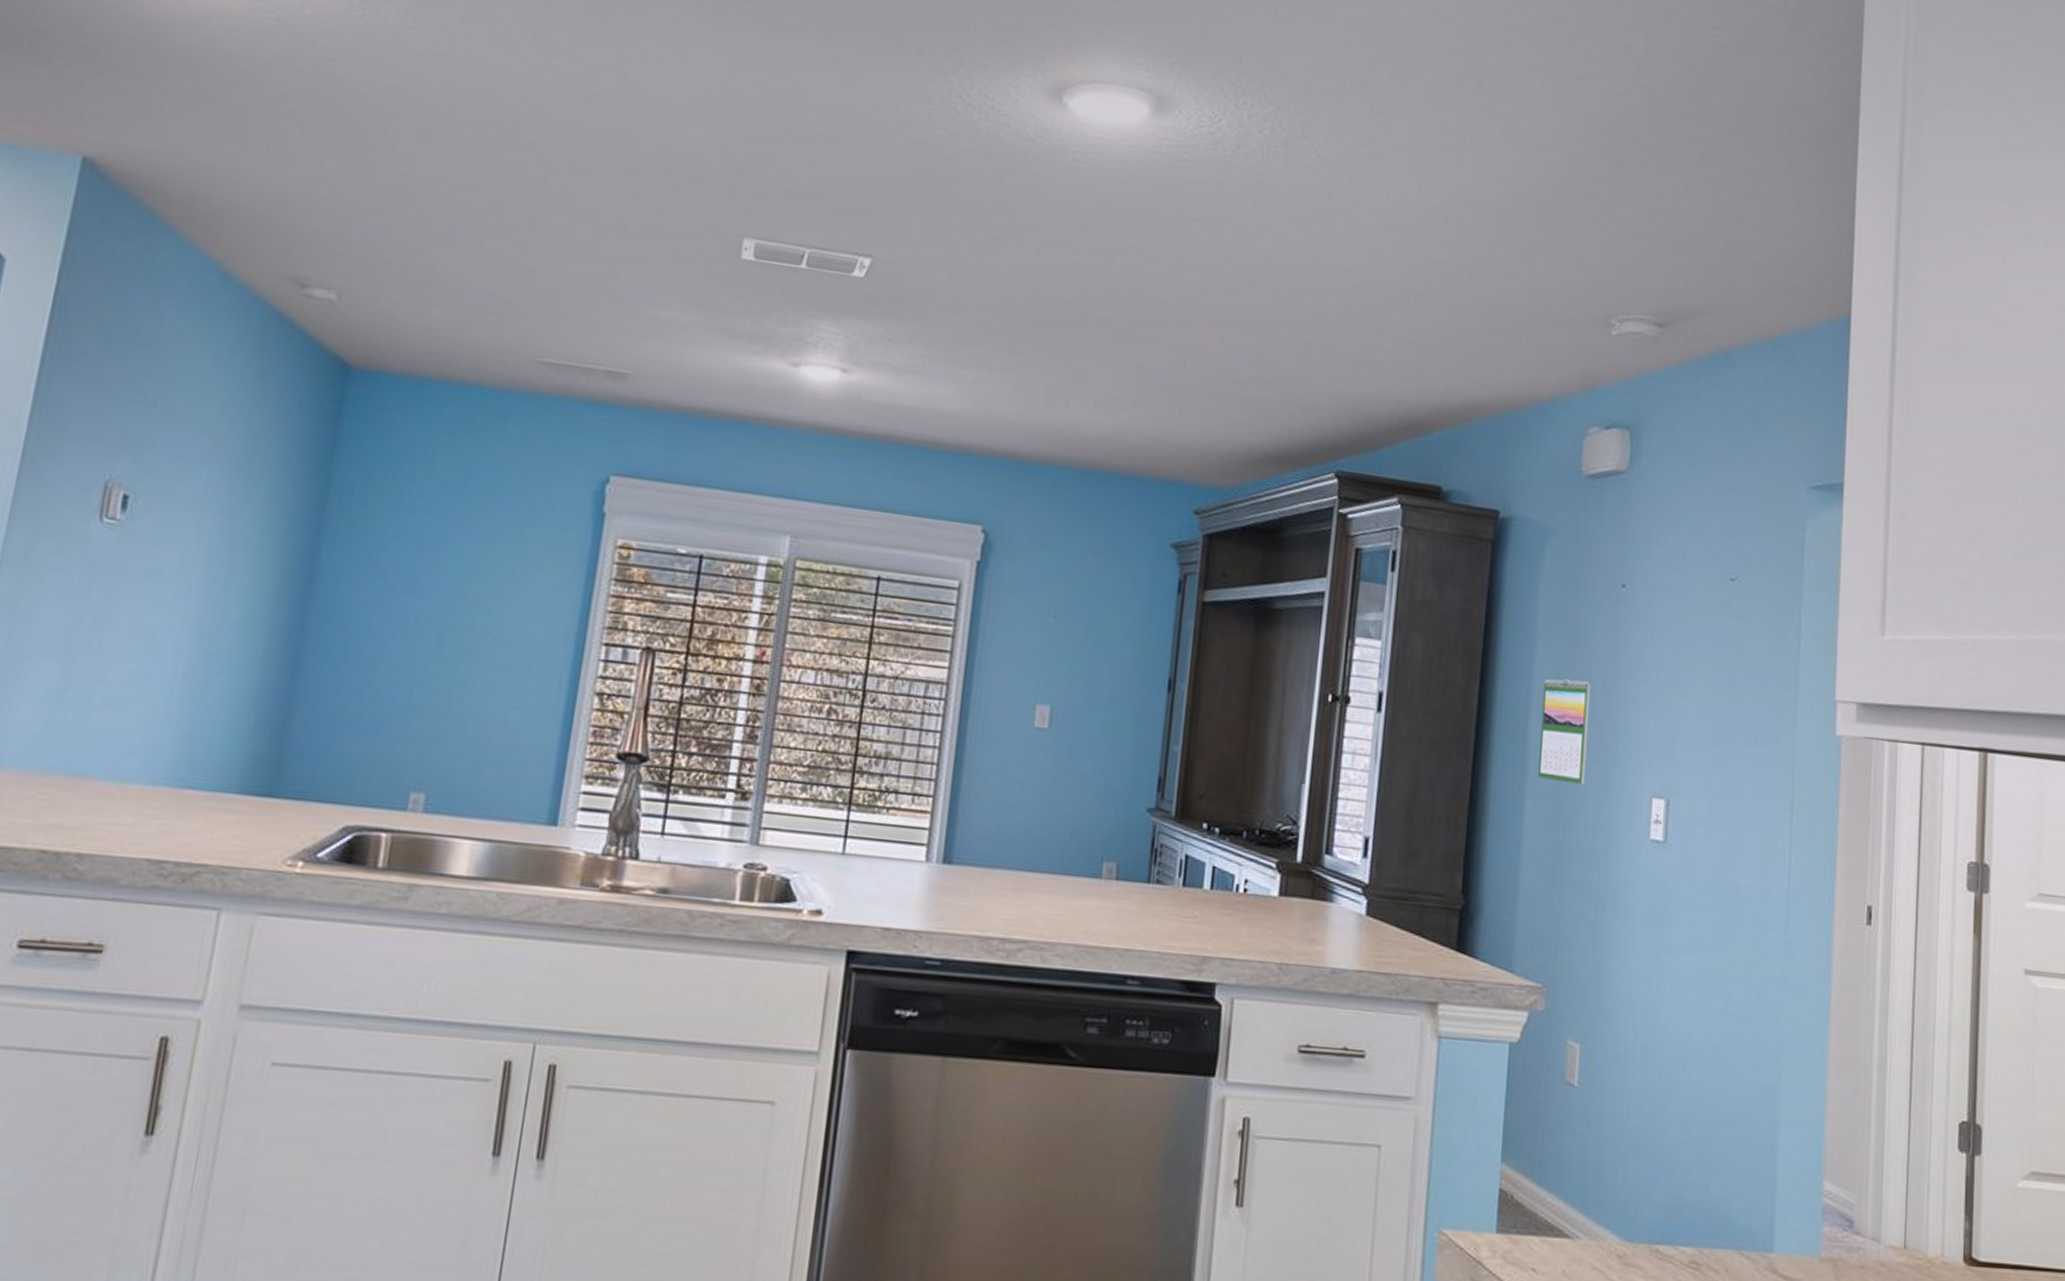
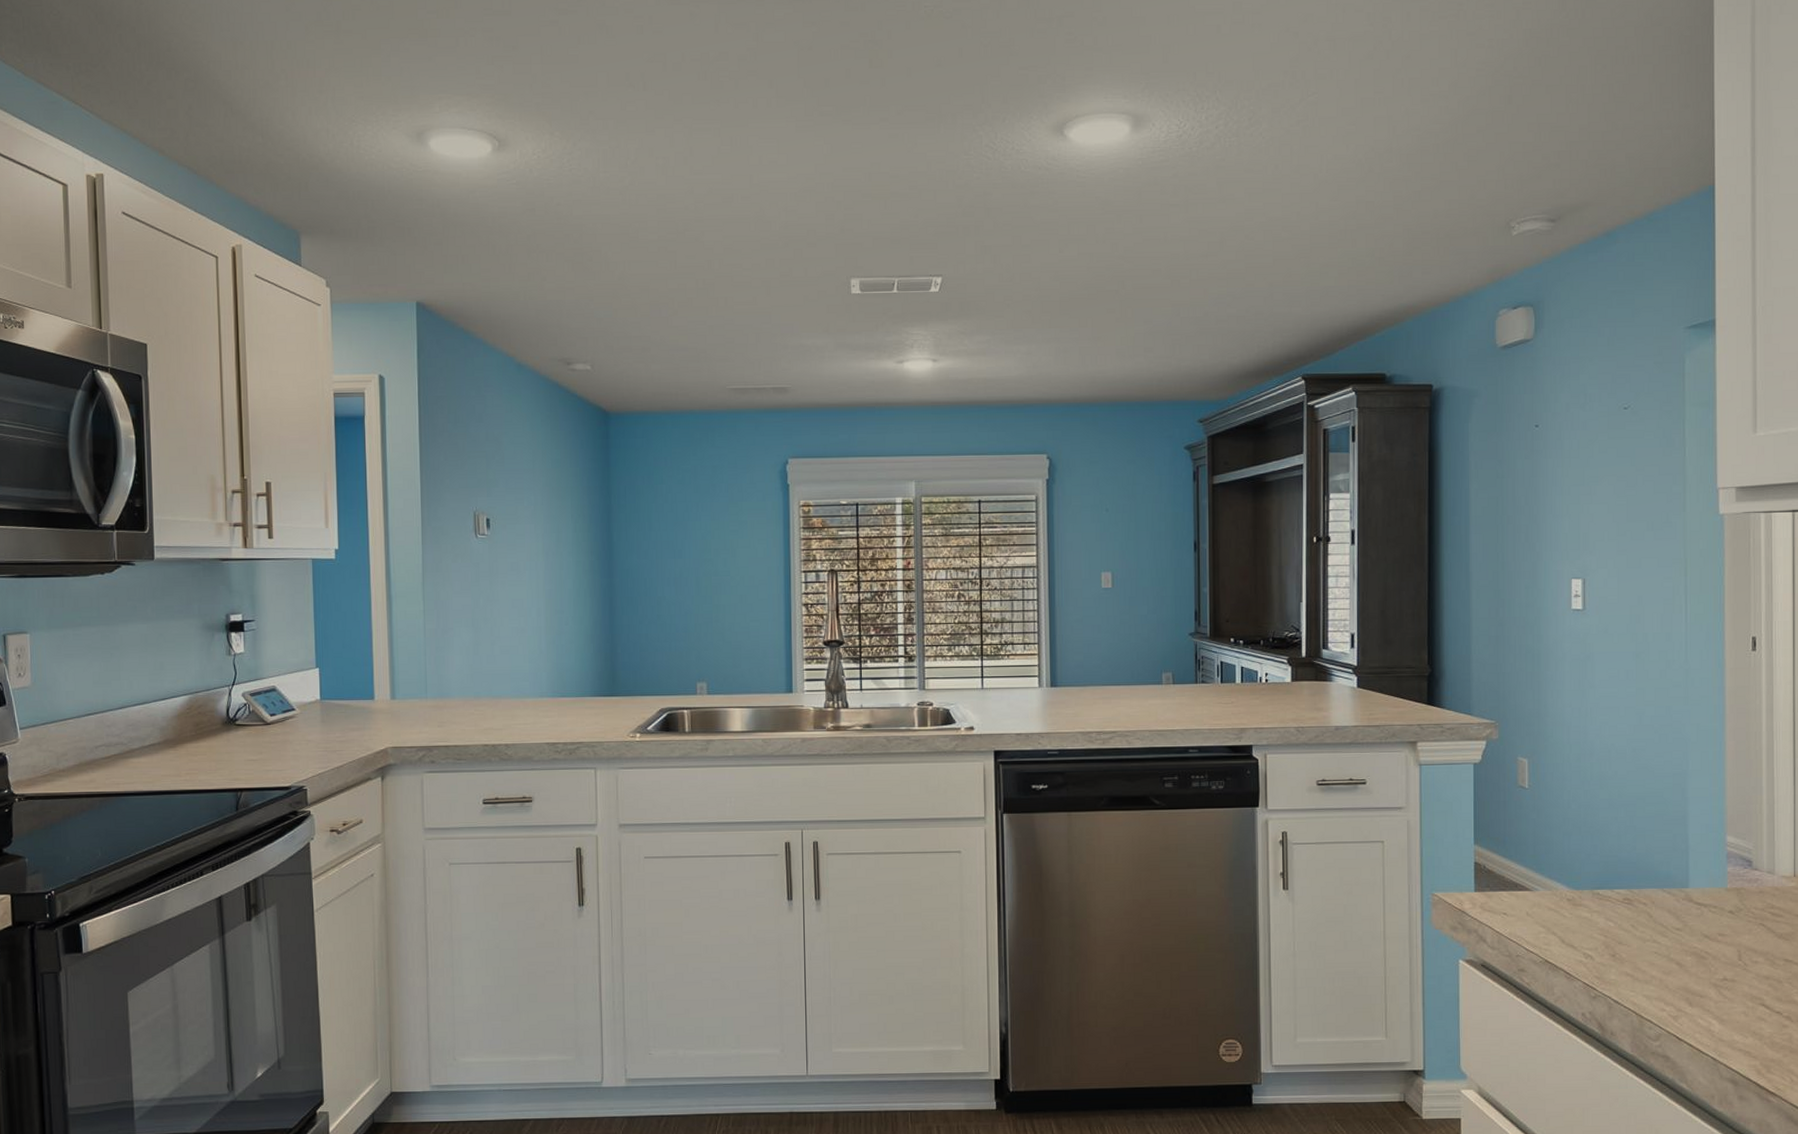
calendar: present [1537,678,1591,785] -> none [1478,500,1517,577]

